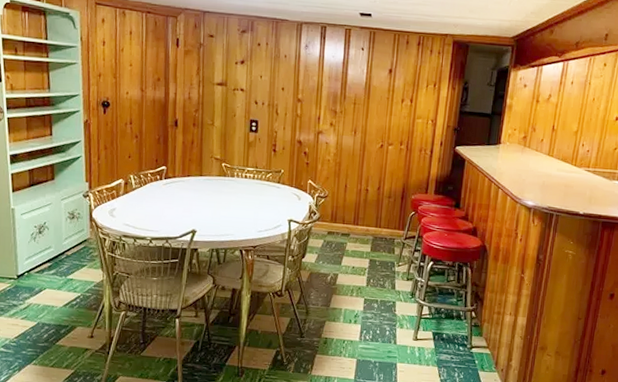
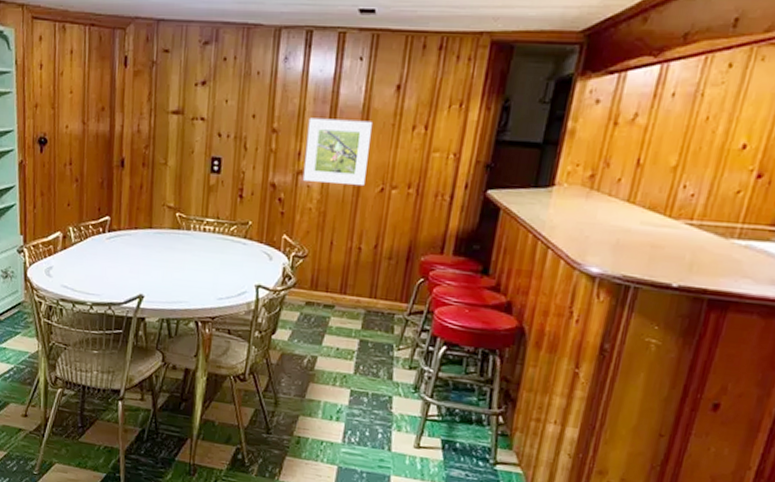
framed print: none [322,91,372,143] -> present [303,117,372,185]

